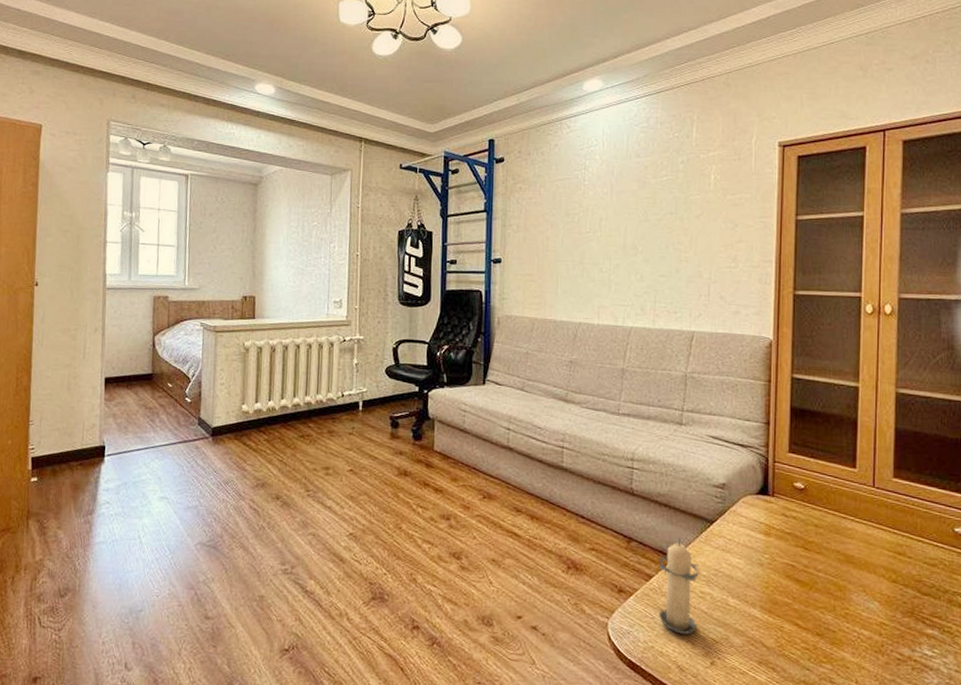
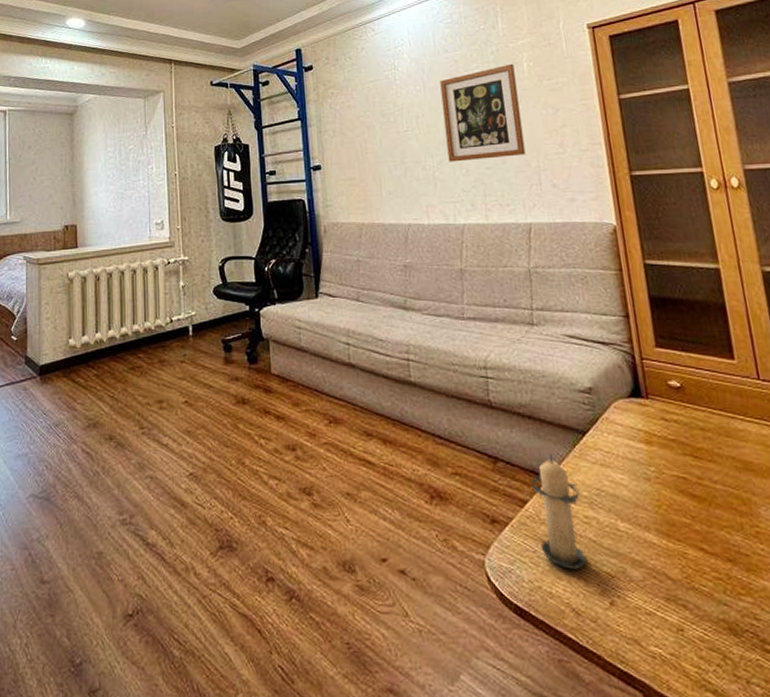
wall art: none [625,174,702,267] -> present [440,63,526,162]

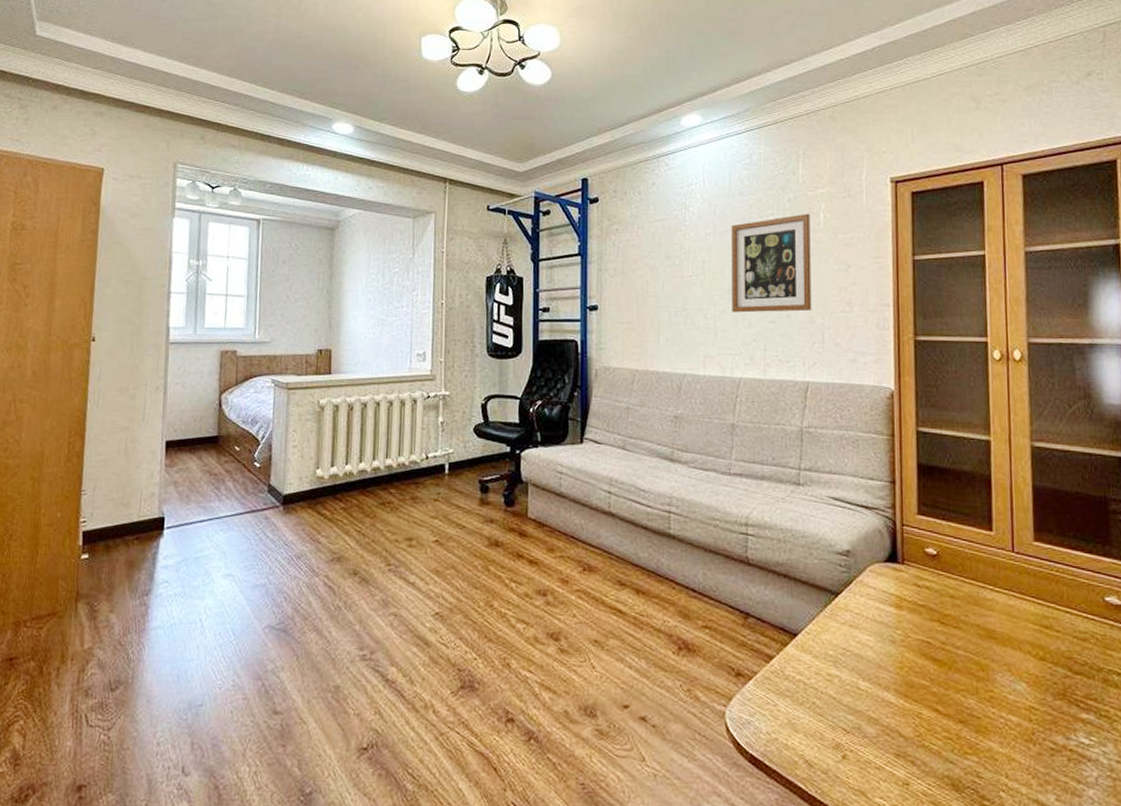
candle: present [531,453,588,569] -> none [779,612,826,724]

